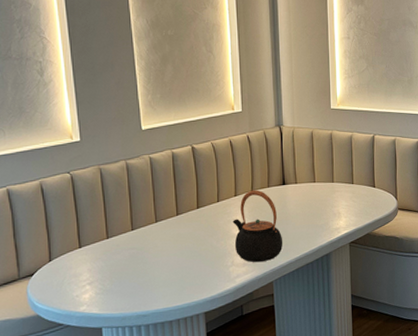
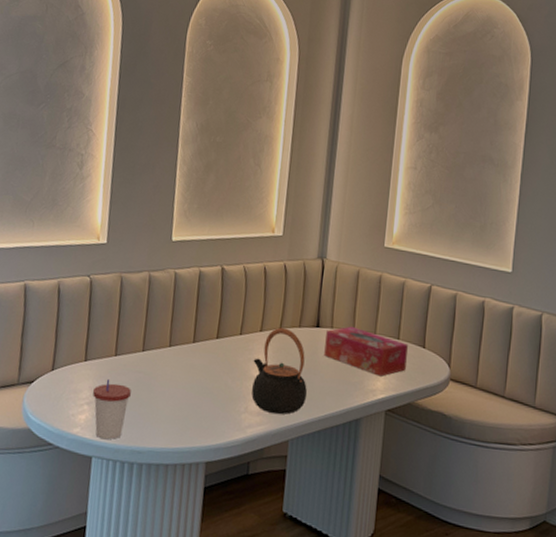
cup: none [92,259,128,311] -> present [93,378,131,440]
tissue box: none [292,179,362,216] -> present [324,326,408,377]

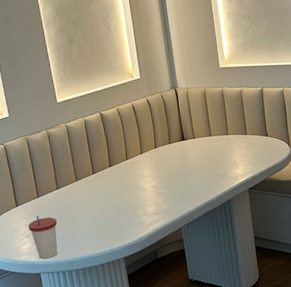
teapot: present [251,327,308,415] -> none [141,146,188,211]
tissue box: present [324,326,408,377] -> none [191,133,257,165]

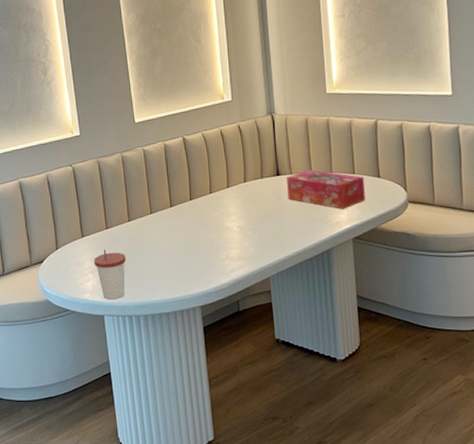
tissue box: none [191,133,257,165] -> present [287,169,365,209]

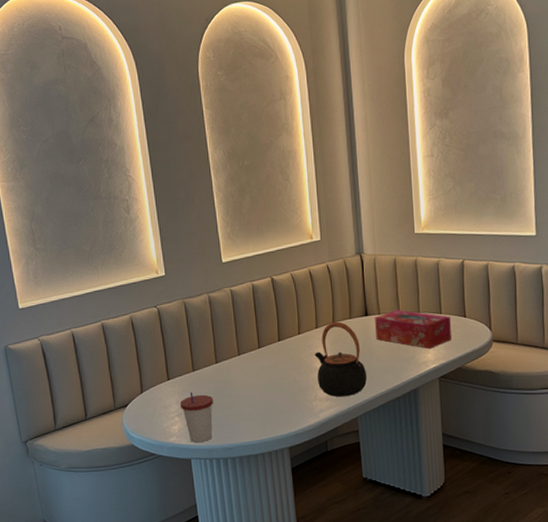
teapot: none [226,181,280,256] -> present [314,321,368,397]

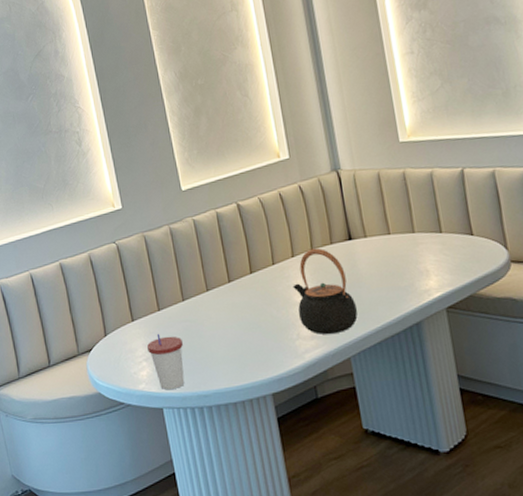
tissue box: present [375,309,451,349] -> none [360,230,457,275]

